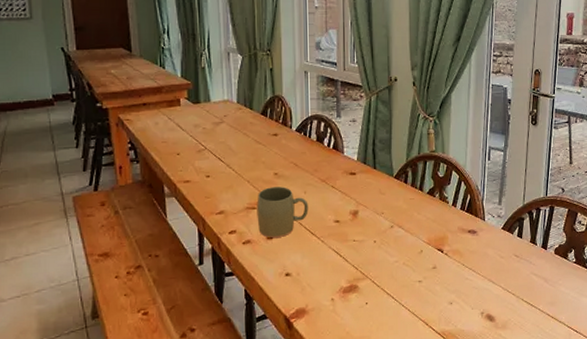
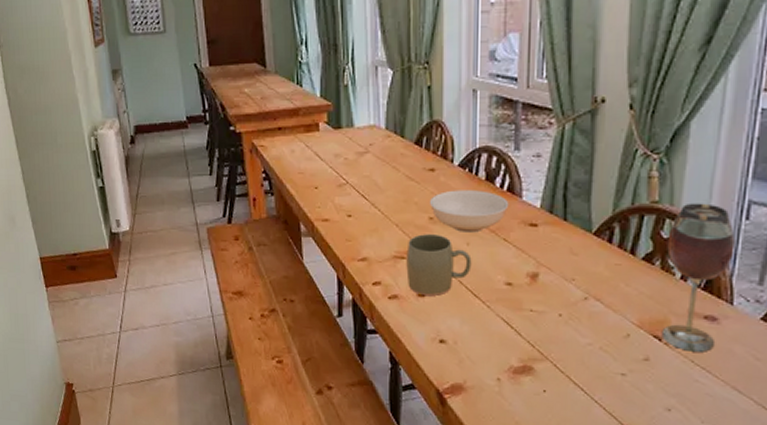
bowl: none [274,149,335,183] -> present [429,190,509,233]
wineglass: none [442,150,483,258] -> present [661,203,735,352]

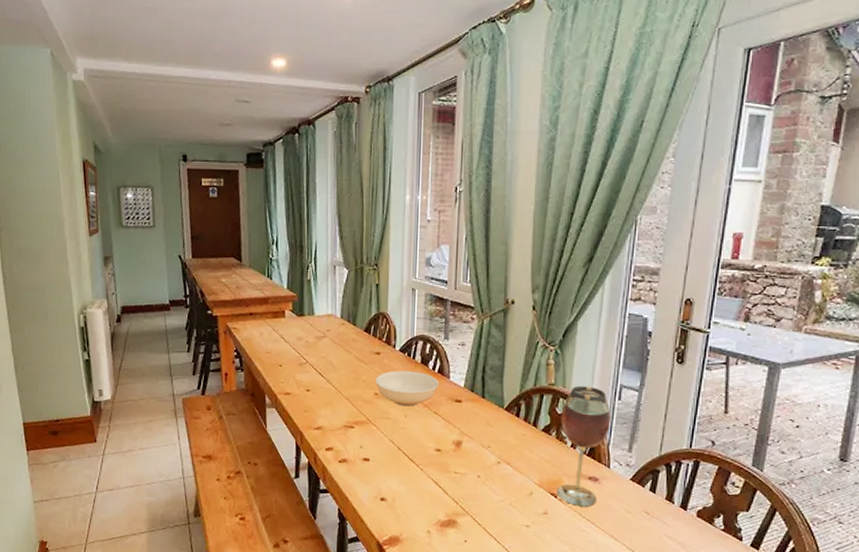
mug: present [406,234,472,296] -> none [354,407,409,460]

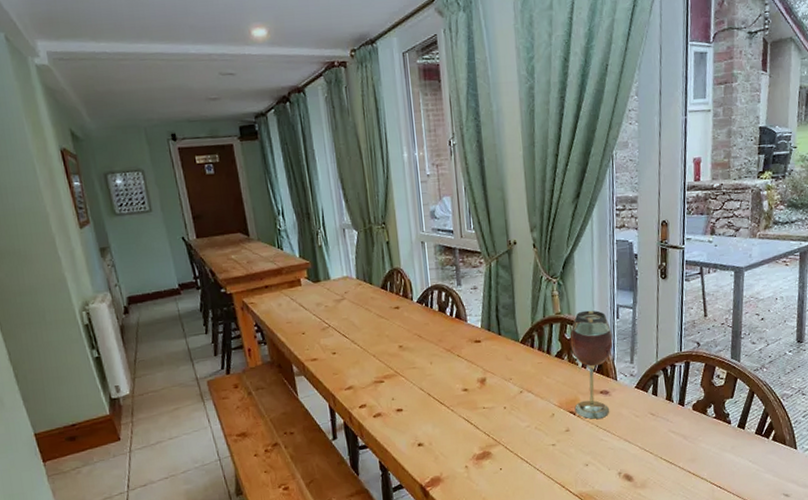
bowl: present [375,370,440,407] -> none [397,319,459,354]

